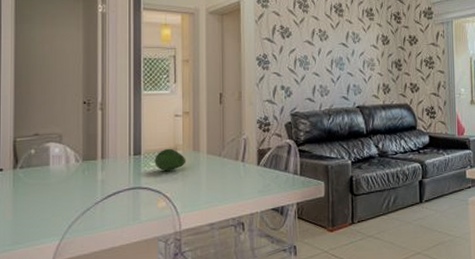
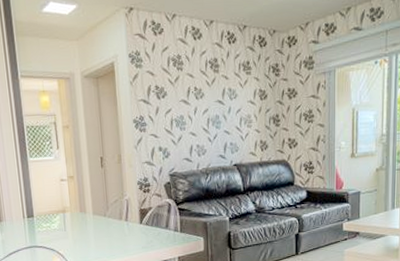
fruit: present [154,148,186,171] -> none [46,210,75,231]

